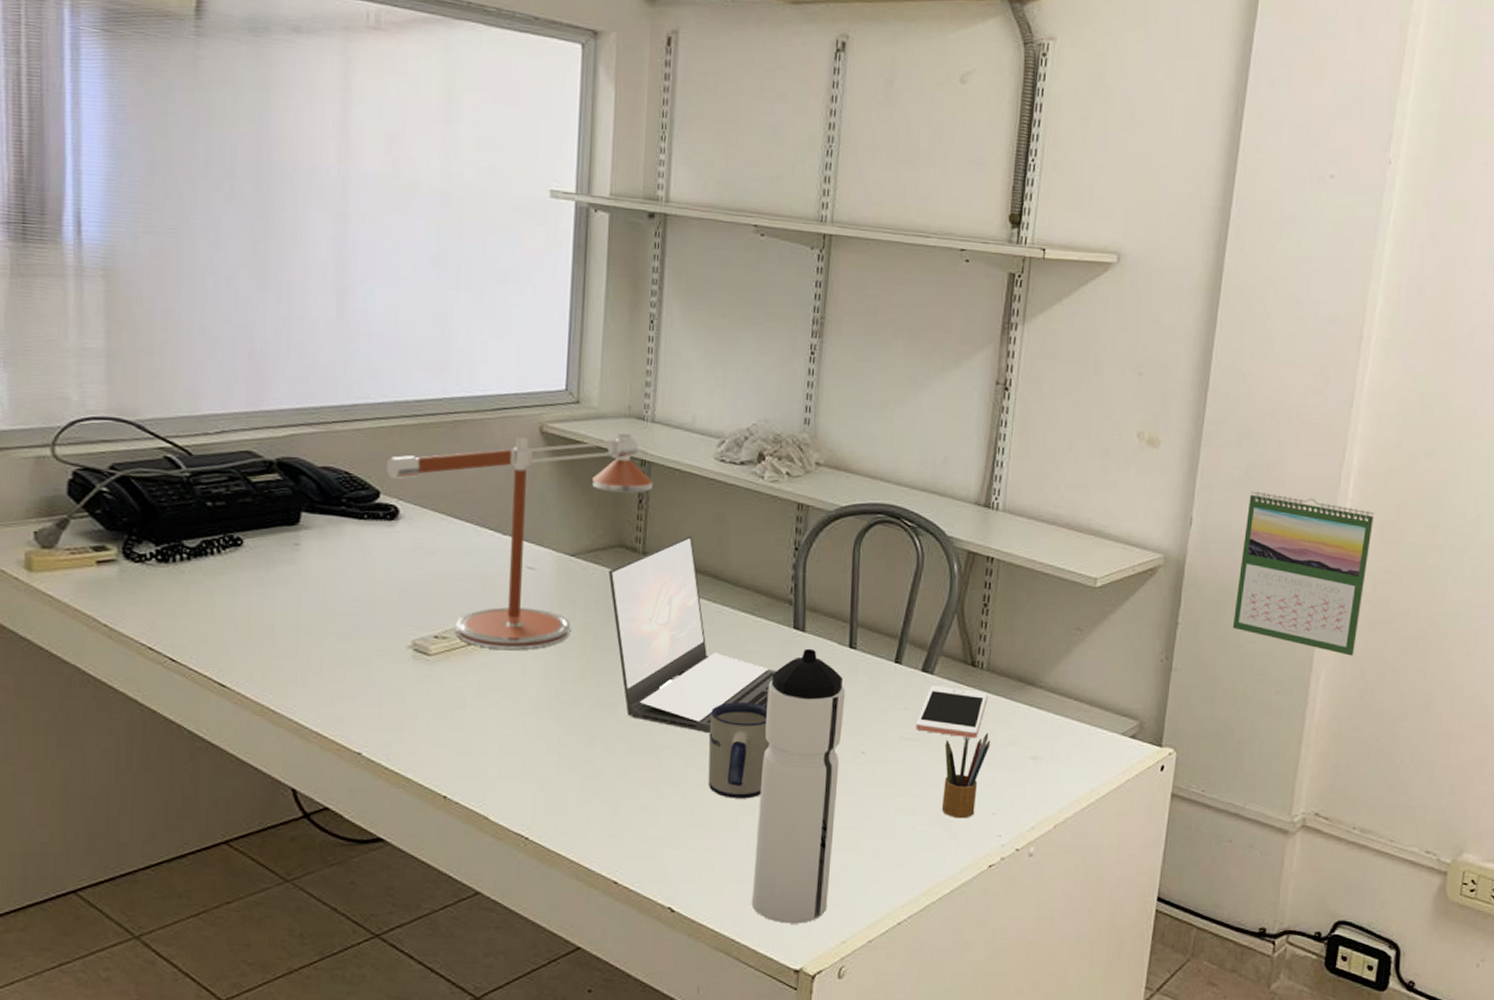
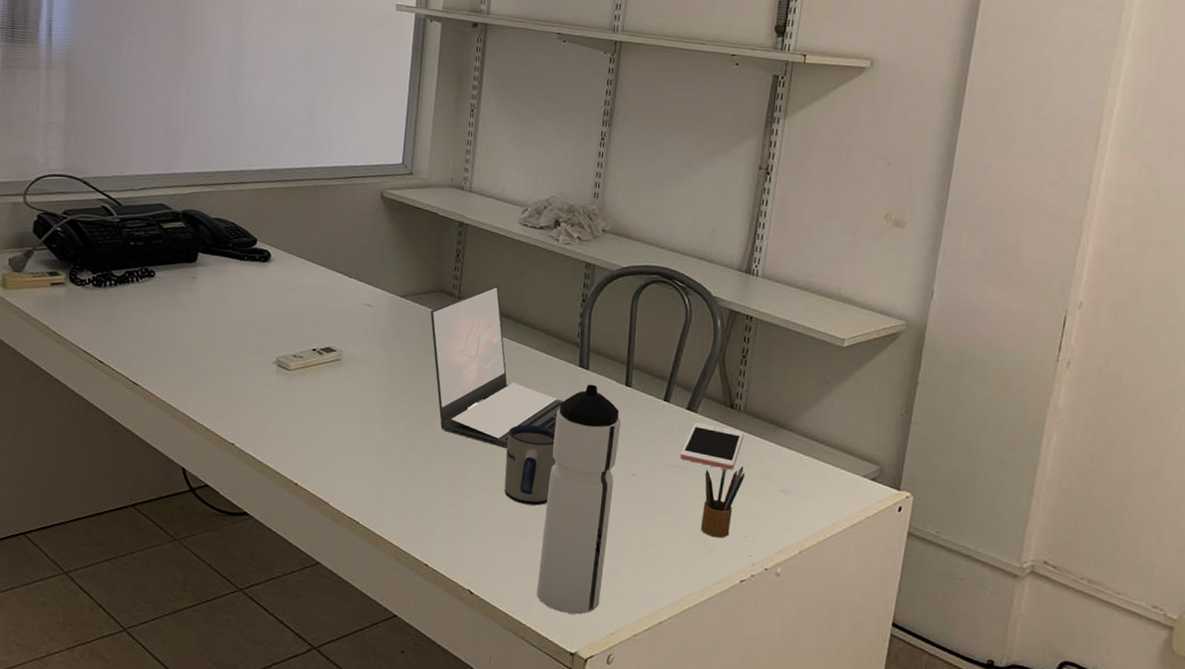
desk lamp: present [385,434,654,650] -> none [262,199,469,370]
calendar: present [1233,491,1375,656] -> none [969,270,1109,422]

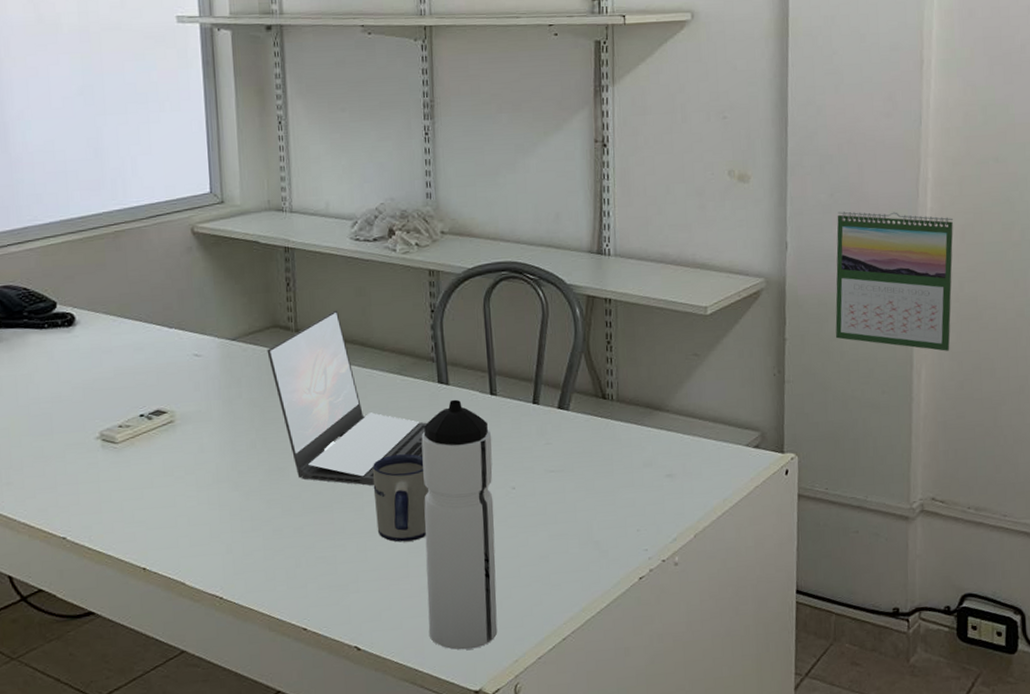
cell phone: present [680,422,744,470] -> none [558,420,621,465]
pencil box: present [700,465,746,538] -> none [586,457,628,538]
calendar: none [969,270,1109,422] -> present [835,211,954,351]

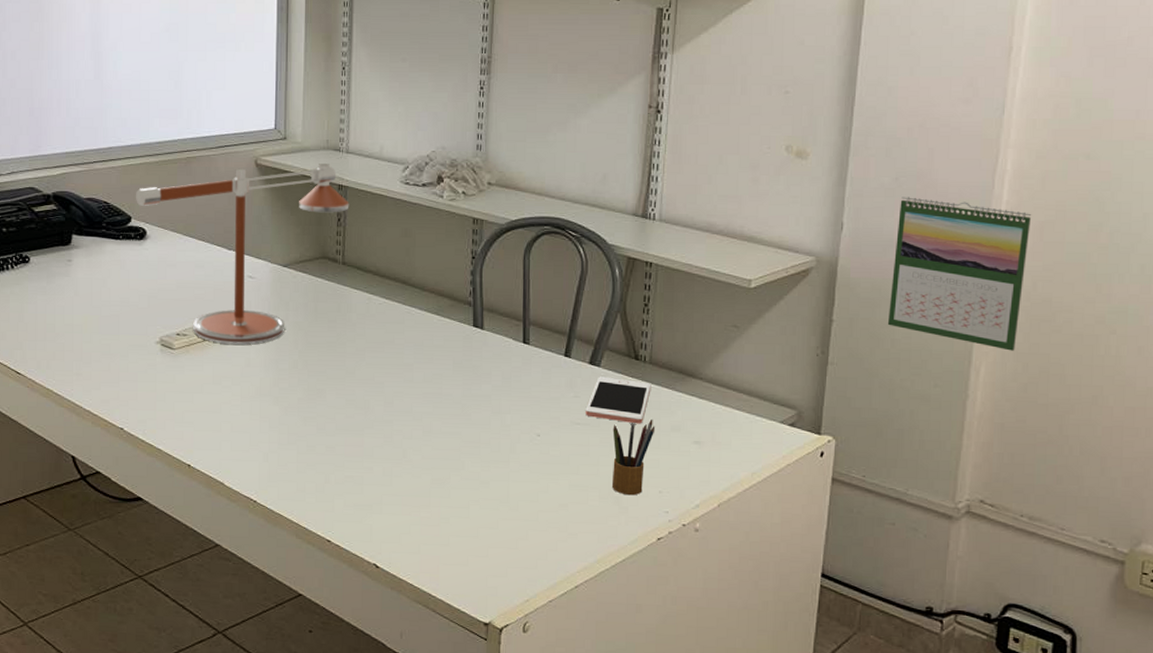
desk lamp: none [58,226,298,431] -> present [135,164,349,345]
laptop: present [267,310,428,486] -> none [315,248,460,417]
mug: present [372,454,430,543] -> none [403,390,456,473]
water bottle: present [421,399,498,650] -> none [445,344,521,583]
cell phone: none [558,420,621,465] -> present [585,376,651,424]
pencil box: none [586,457,628,538] -> present [611,418,656,496]

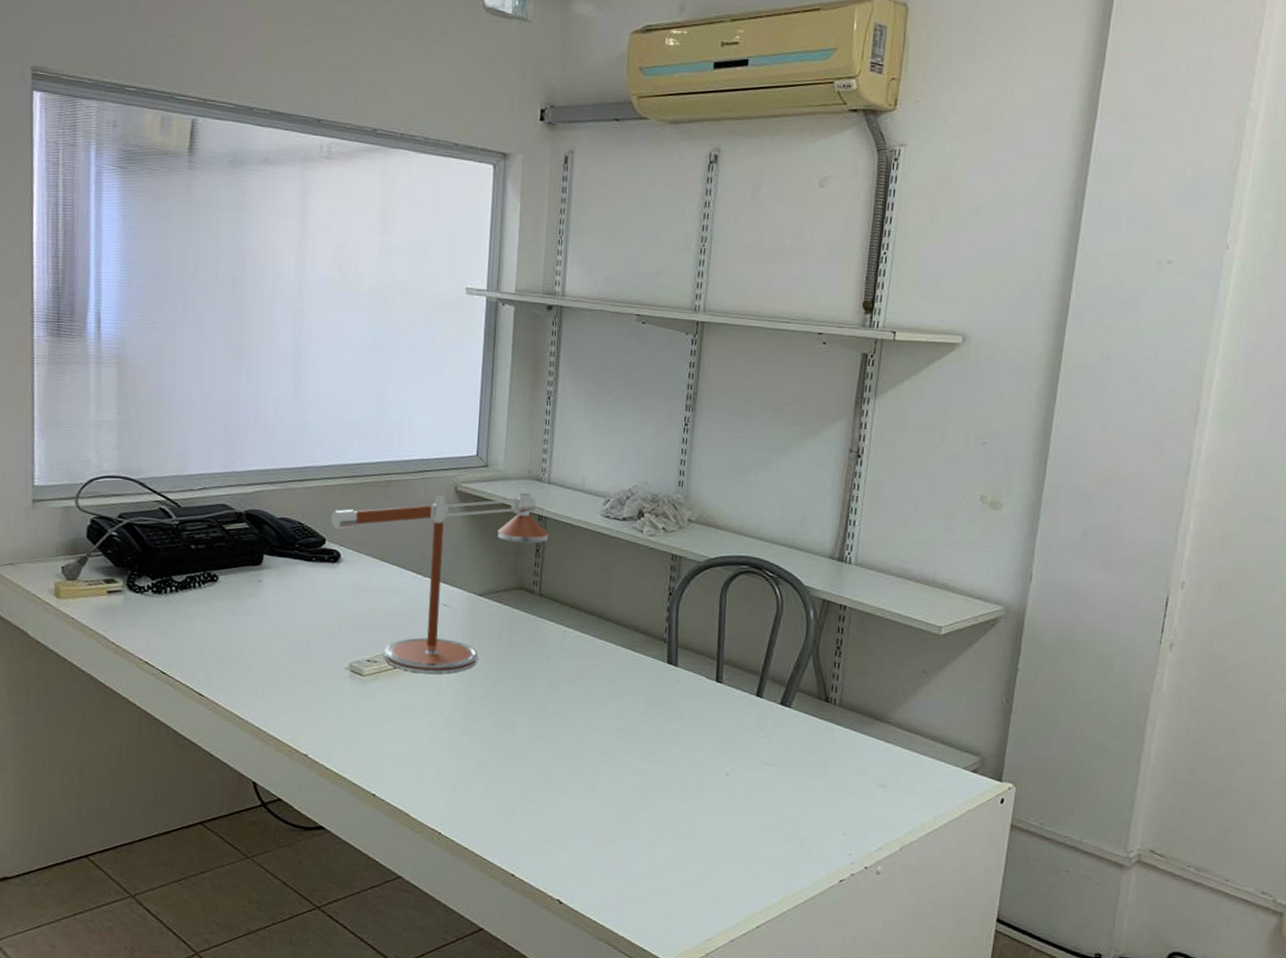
cell phone: present [585,376,651,424] -> none [774,717,840,766]
pencil box: present [611,418,656,496] -> none [797,761,843,837]
calendar: present [888,197,1032,351] -> none [1071,551,1211,705]

